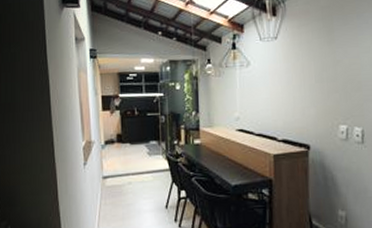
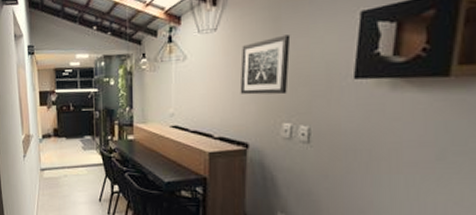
wall art: none [300,44,343,99] -> present [240,34,291,95]

